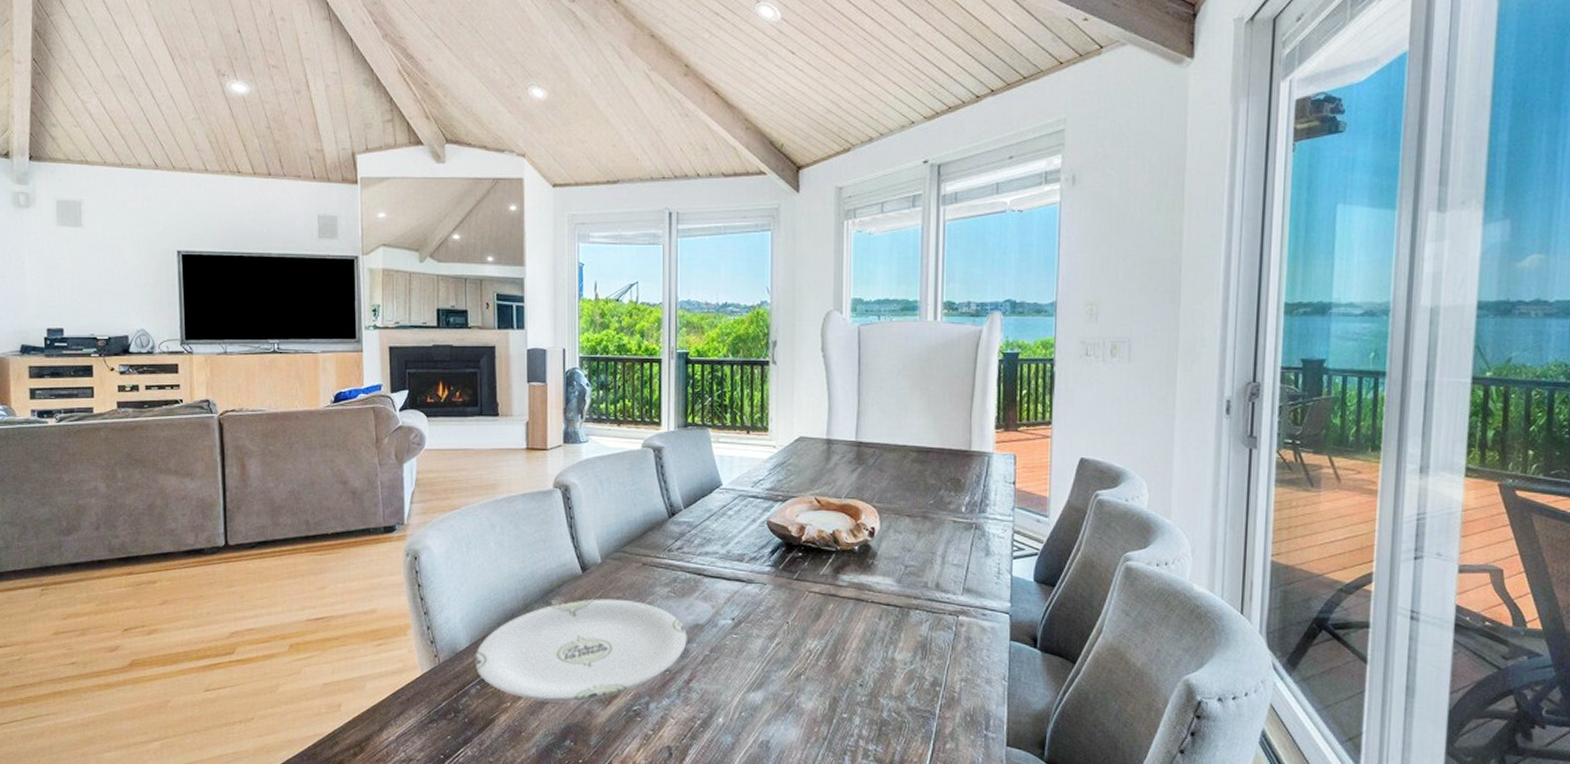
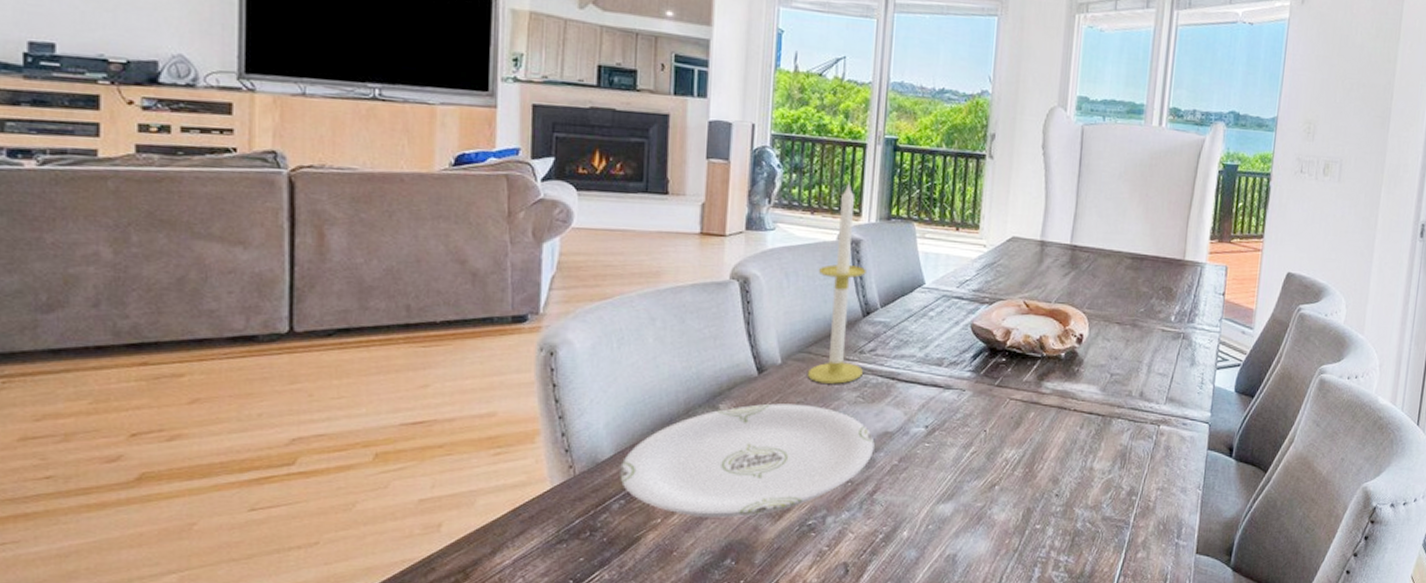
candle: none [625,394,672,580] -> present [808,181,866,384]

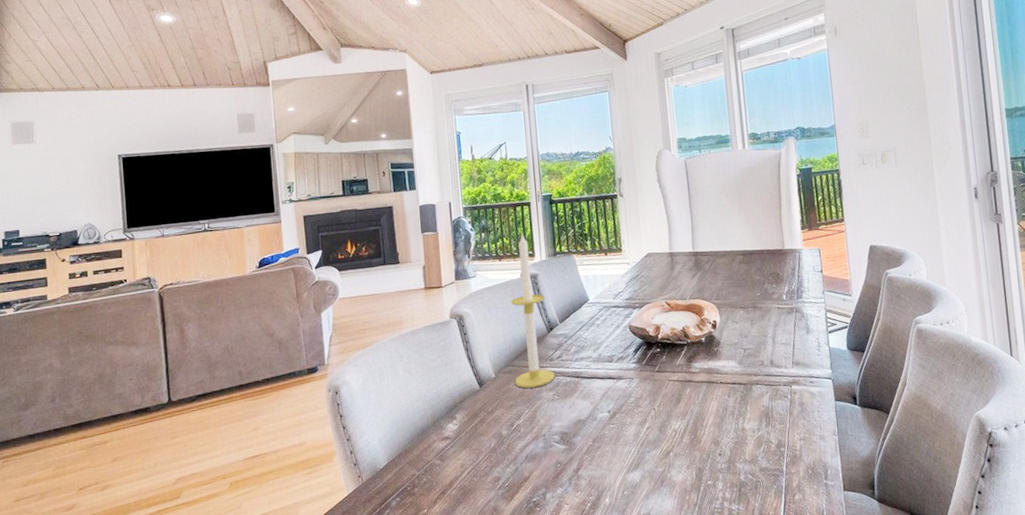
plate: present [618,403,875,518] -> none [392,406,573,505]

